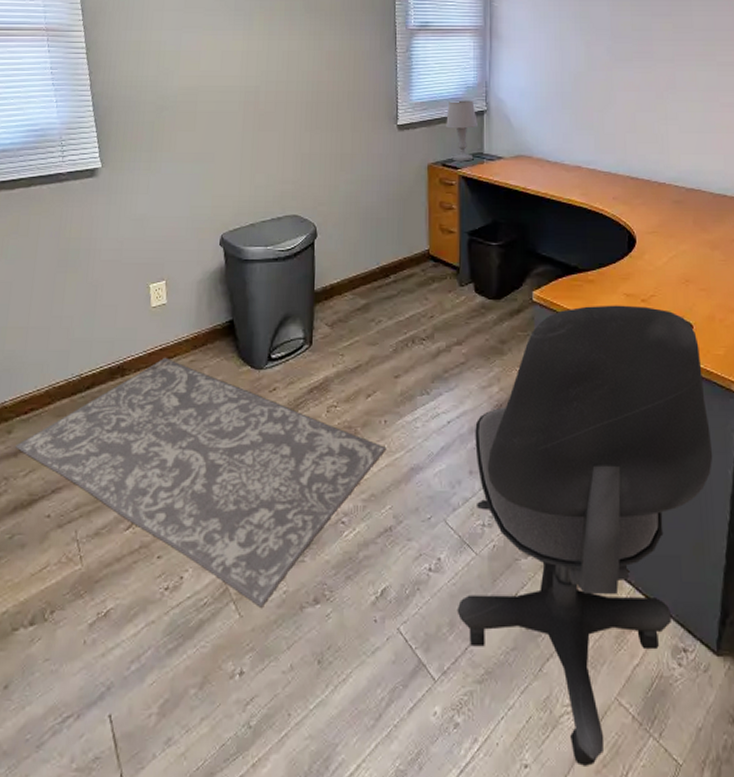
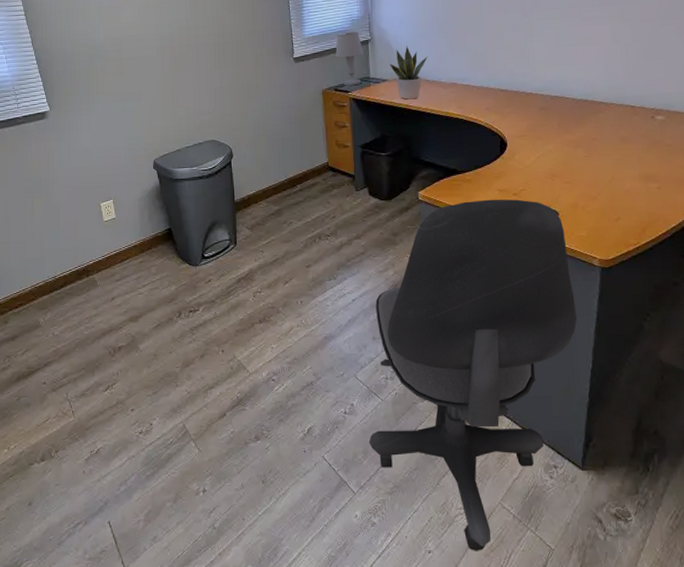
rug: present [16,357,387,608] -> none [12,260,304,444]
potted plant: none [507,120,550,182] -> present [390,45,428,100]

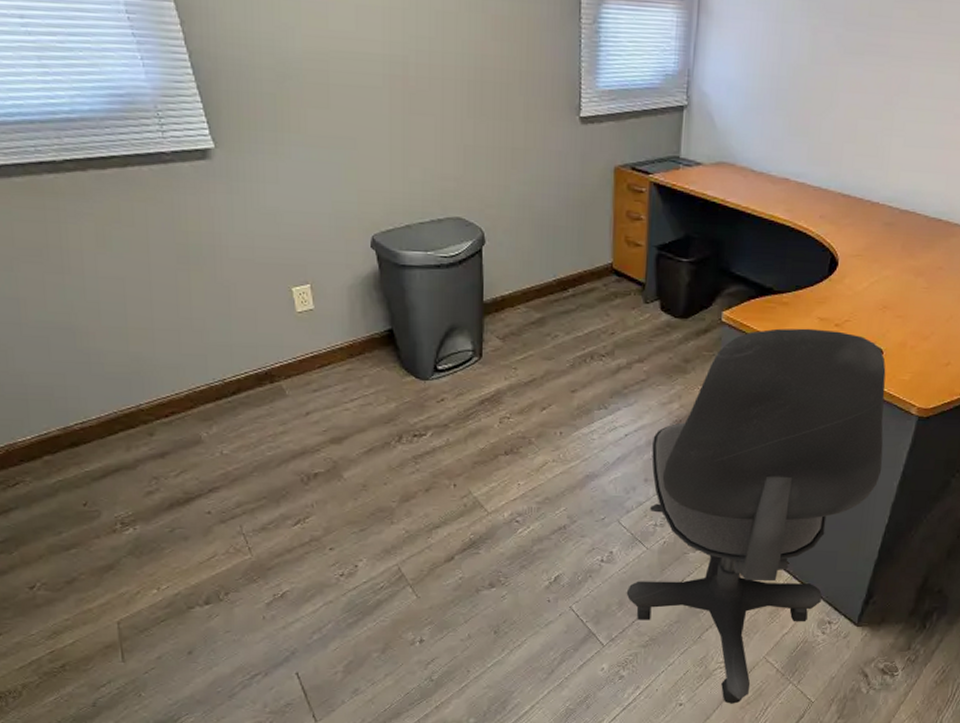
table lamp: present [335,31,363,86] -> none [638,90,676,166]
potted plant: present [390,45,428,100] -> none [708,120,759,194]

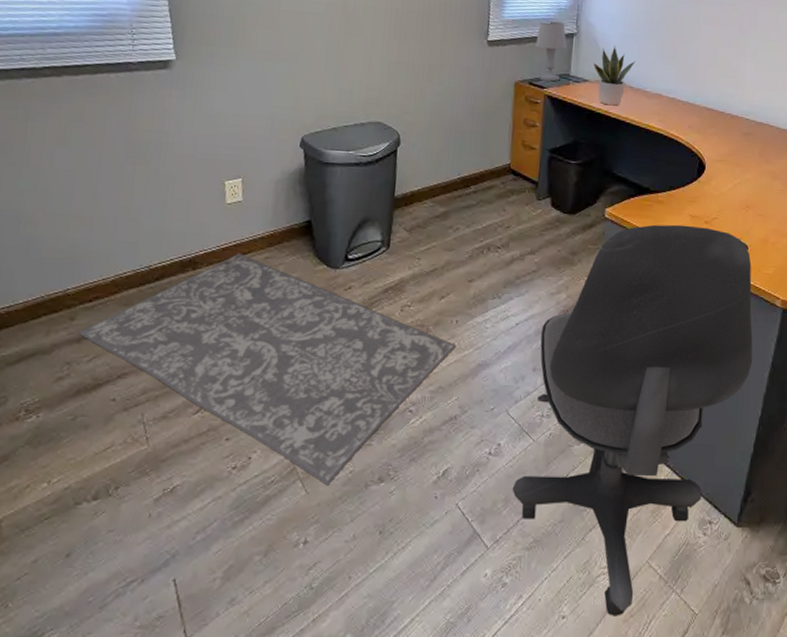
rug: none [161,365,562,590] -> present [79,253,457,485]
table lamp: none [638,90,676,166] -> present [536,21,567,82]
potted plant: none [708,120,759,194] -> present [593,46,636,106]

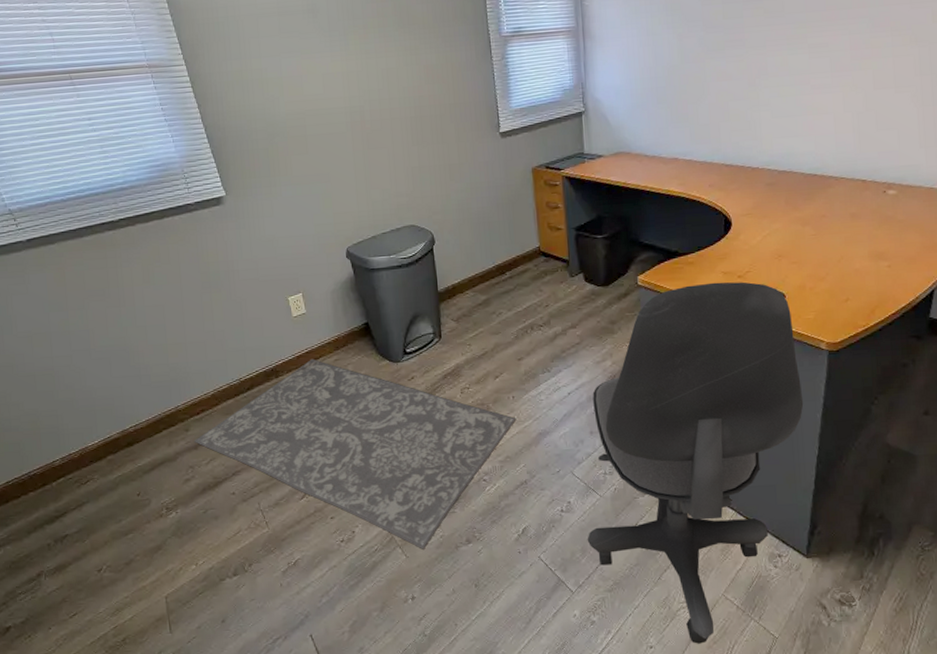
table lamp: present [536,21,567,82] -> none [546,102,577,163]
potted plant: present [593,46,636,106] -> none [606,117,647,177]

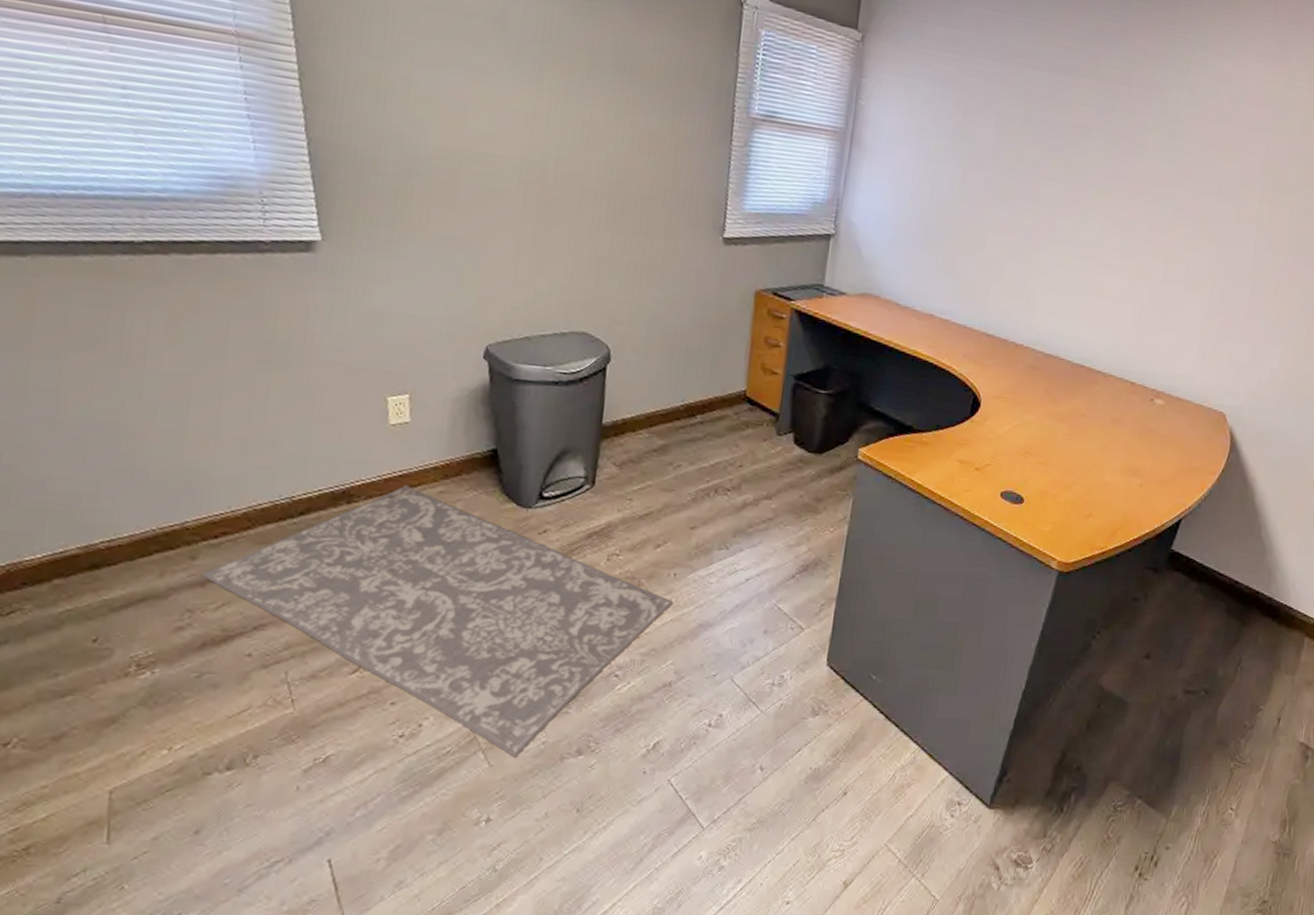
office chair: present [587,281,804,644] -> none [734,469,1027,902]

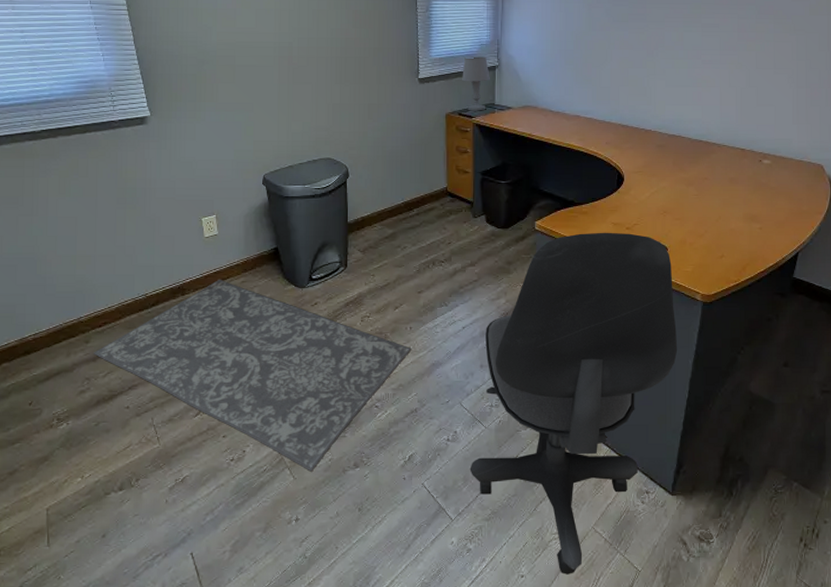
office chair: none [734,469,1027,902] -> present [469,232,678,575]
table lamp: none [783,216,822,294] -> present [462,56,490,111]

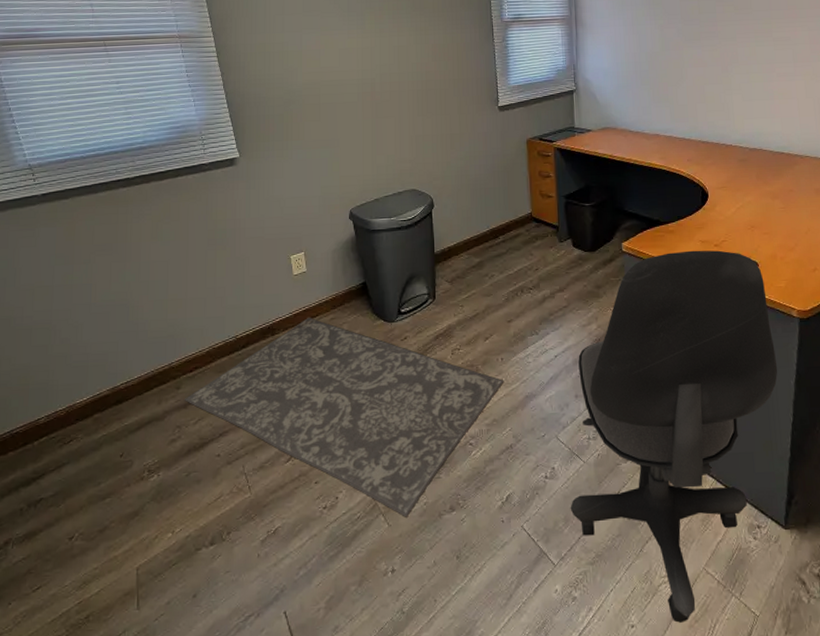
table lamp: present [462,56,490,111] -> none [541,82,568,136]

